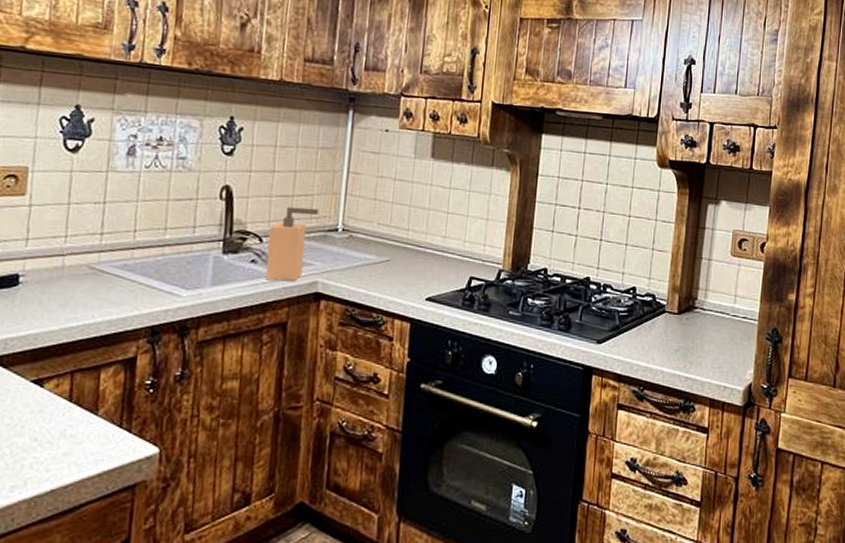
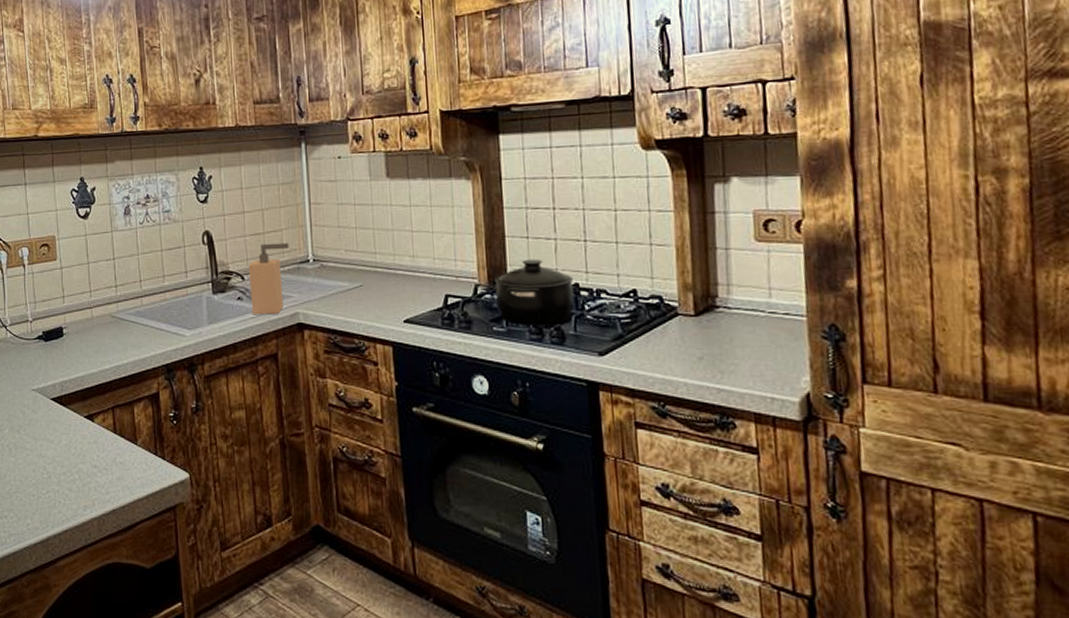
saucepan: none [516,251,587,314] -> present [495,258,575,326]

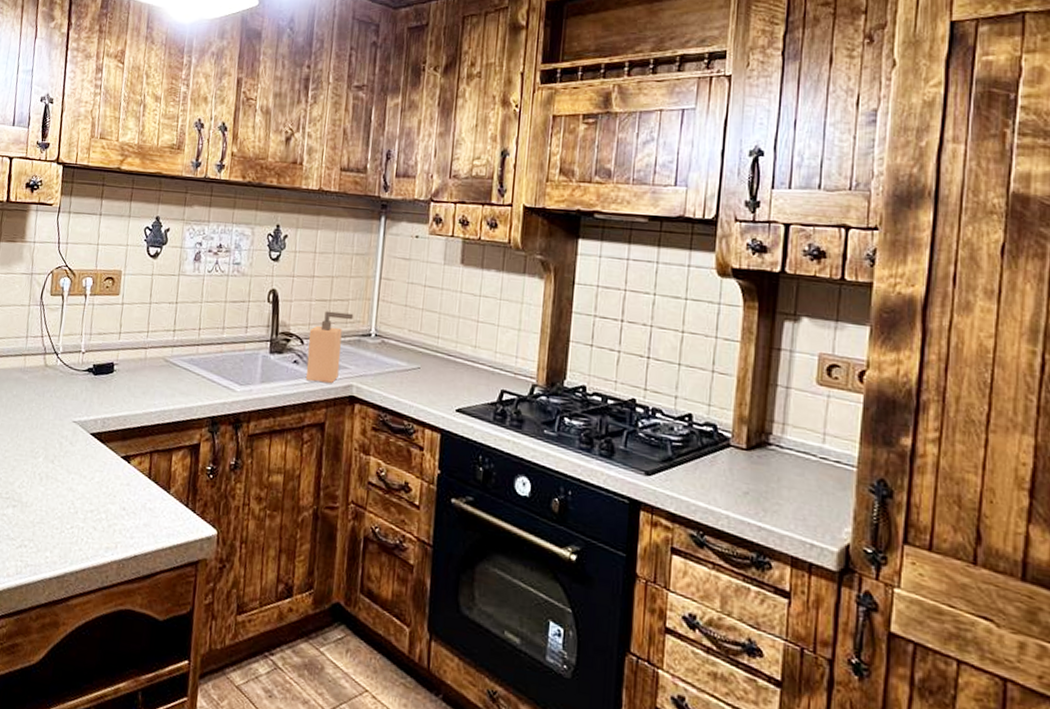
saucepan: present [495,258,575,326] -> none [551,367,632,438]

